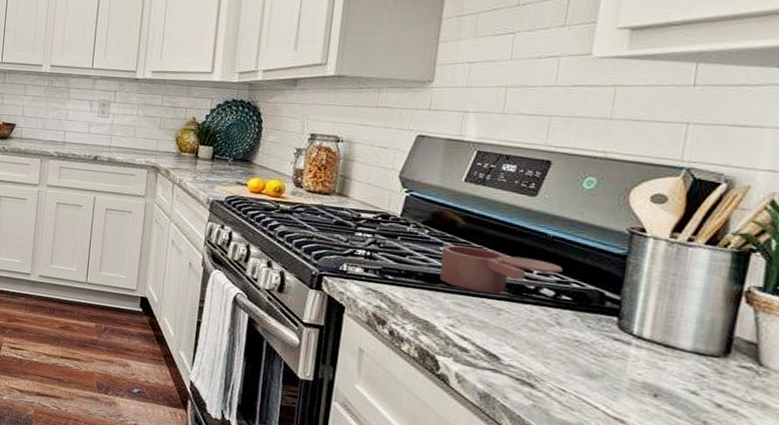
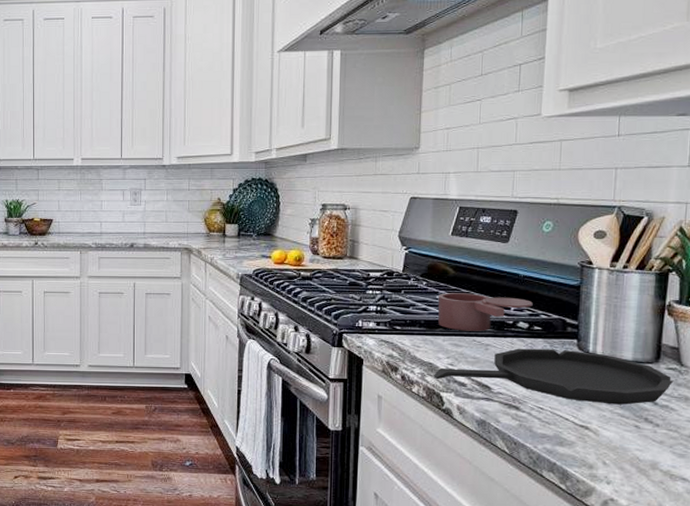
frying pan: none [428,318,748,404] -> present [433,348,674,405]

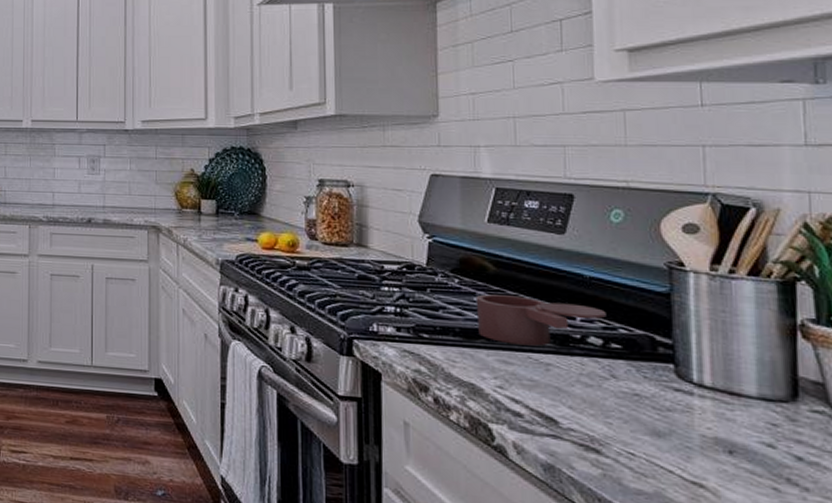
frying pan: present [433,348,674,405] -> none [476,371,823,458]

